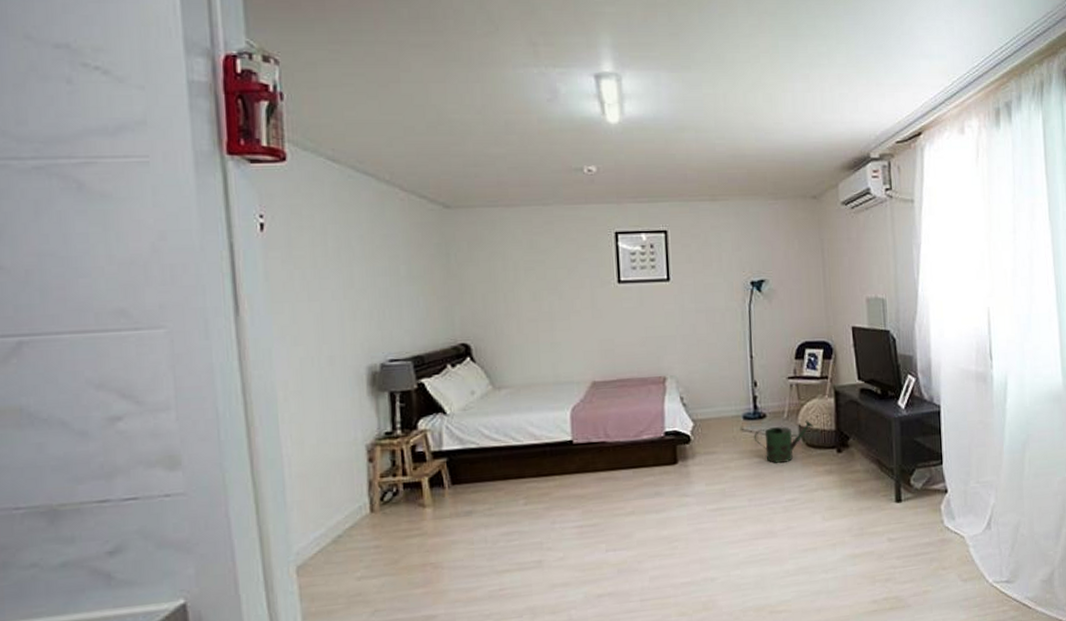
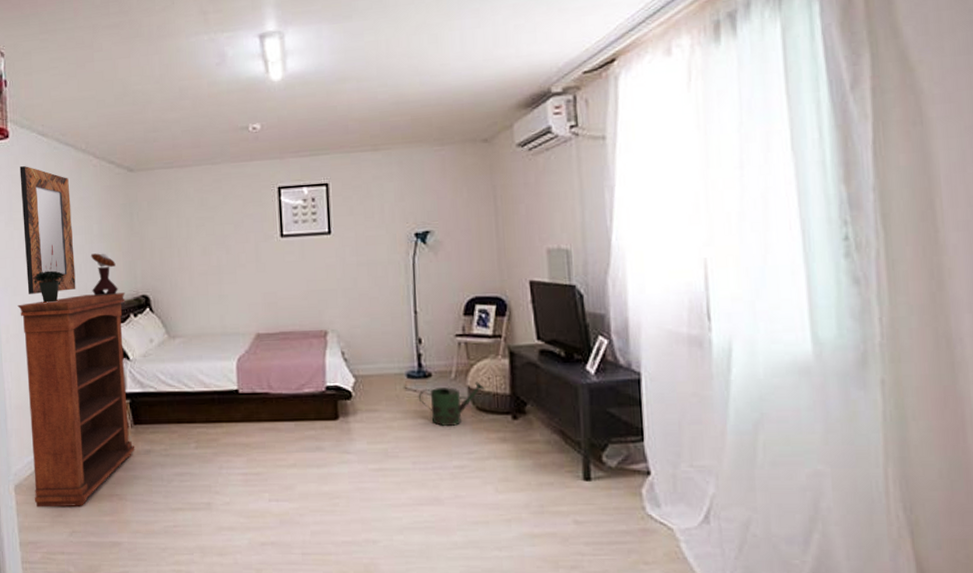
bookshelf: none [299,341,454,589] -> present [17,292,135,508]
home mirror: none [301,195,378,344] -> present [19,166,76,294]
potted plant: none [318,287,363,354] -> present [31,244,64,303]
mushroom: none [396,297,432,346] -> present [90,253,118,297]

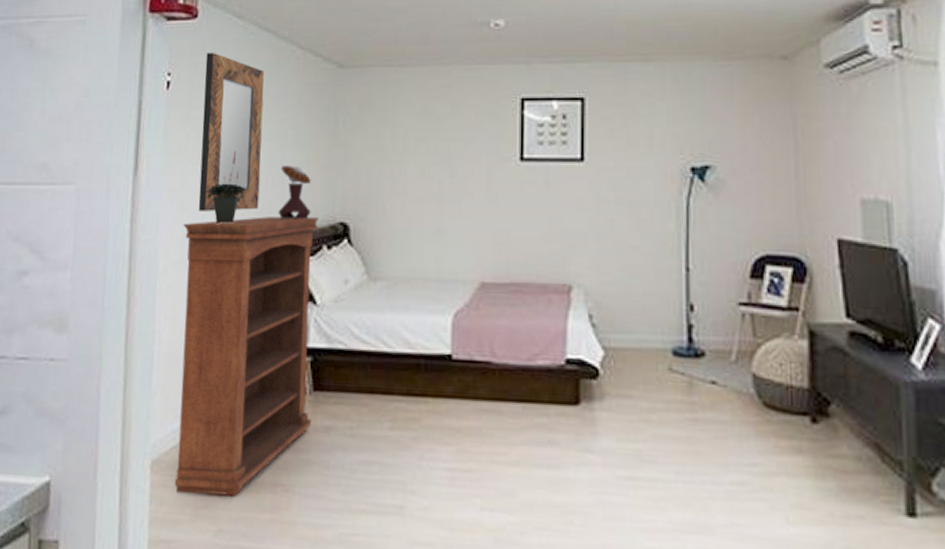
watering can: present [418,381,485,426] -> none [686,367,775,426]

